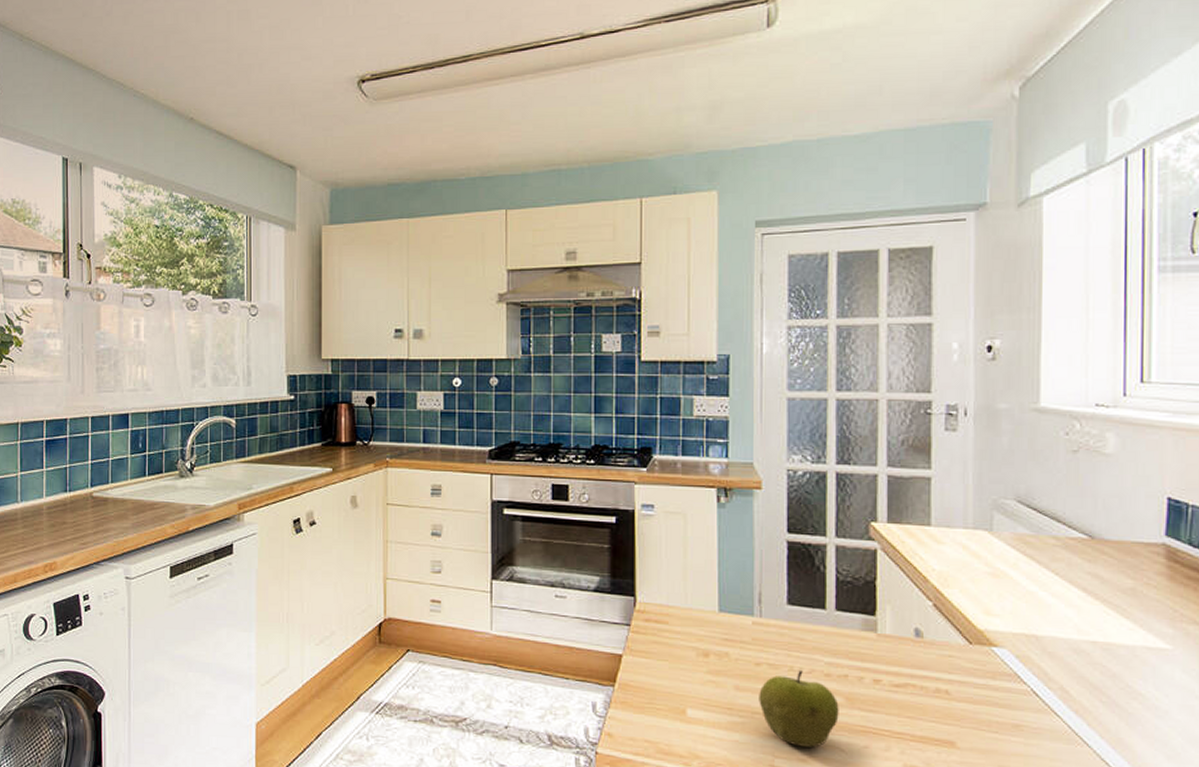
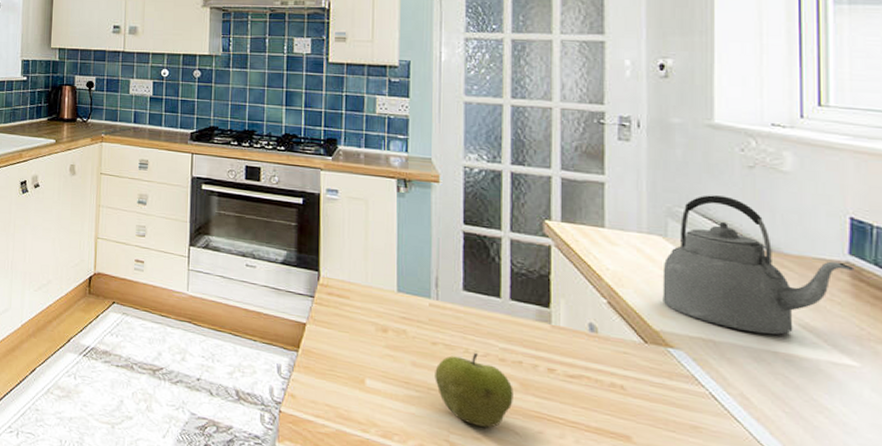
kettle: none [987,484,1169,625] -> present [662,195,853,336]

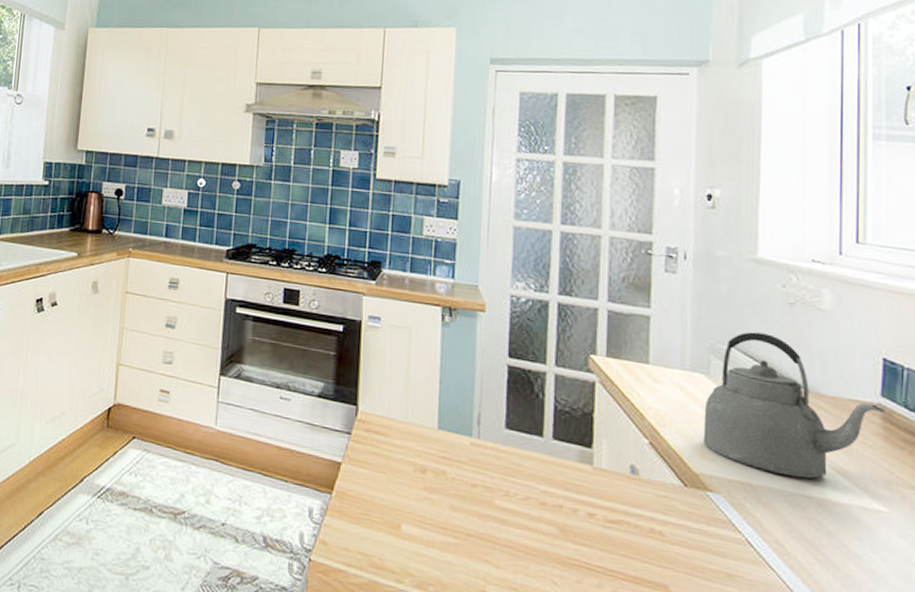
apple: present [435,352,513,428] -> none [473,495,553,577]

